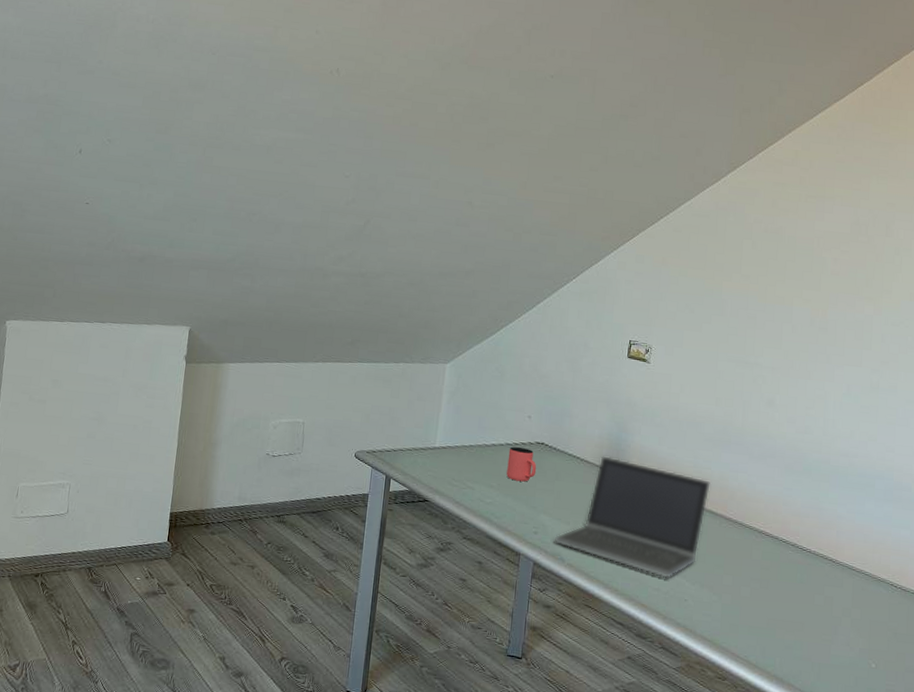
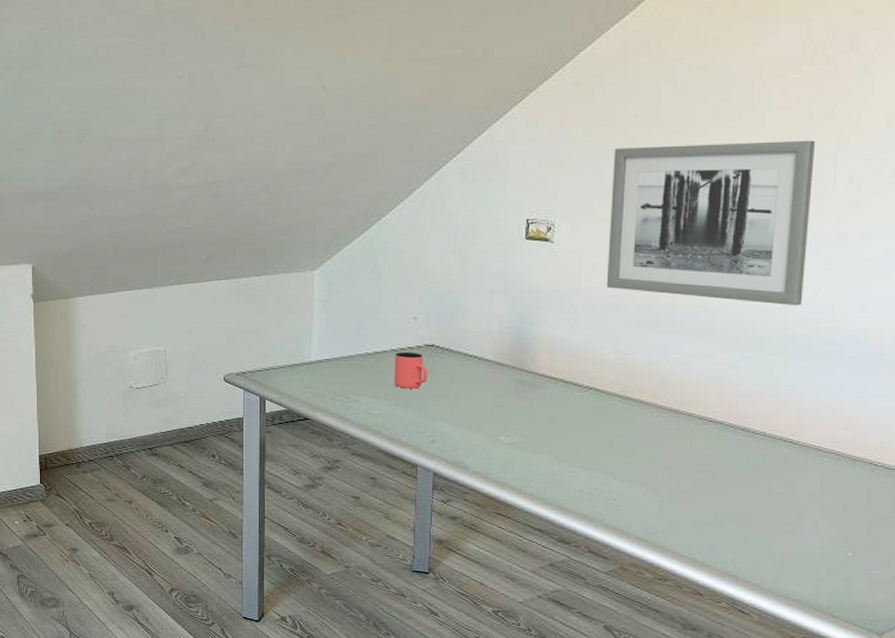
laptop computer: present [555,456,711,578] -> none [456,352,638,478]
wall art: none [690,289,858,442] -> present [606,140,816,306]

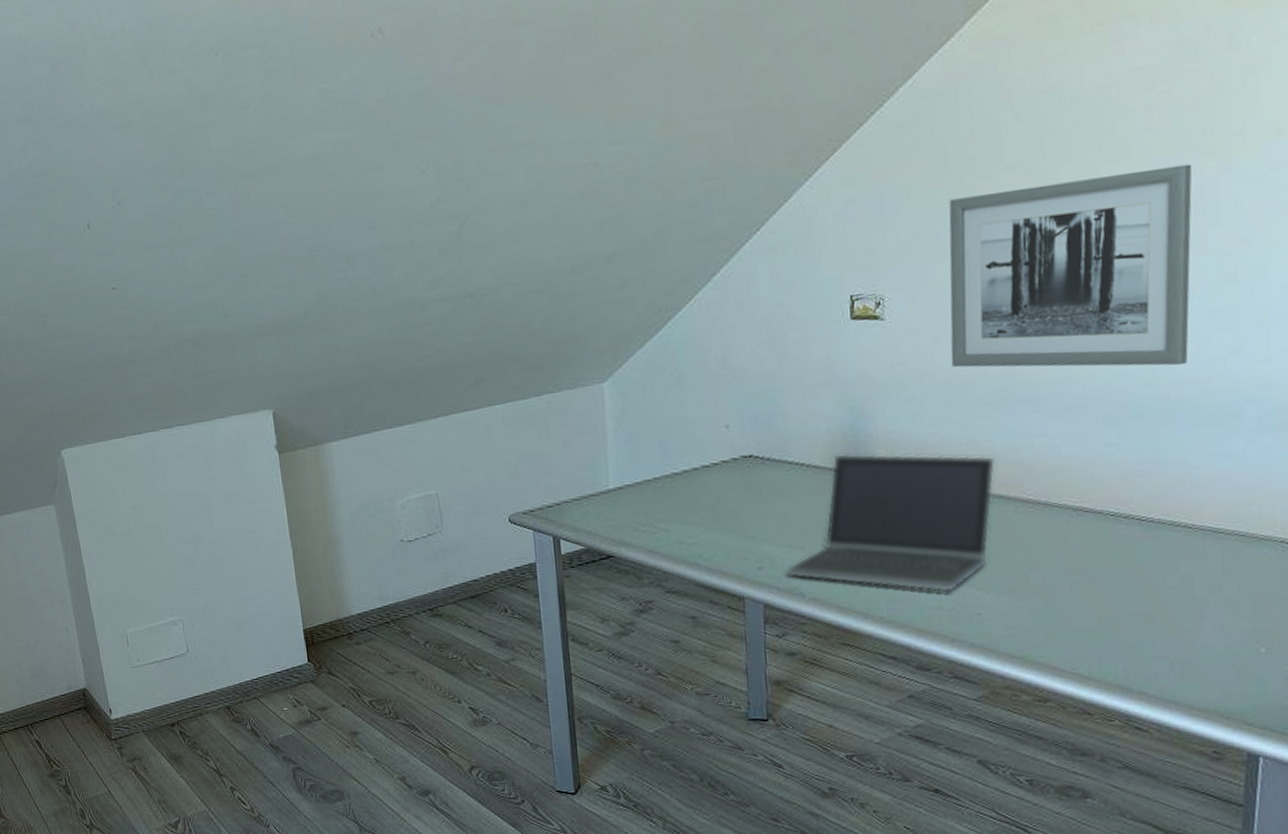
cup: present [394,351,428,389] -> none [706,466,749,510]
laptop computer: none [456,352,638,478] -> present [787,453,996,592]

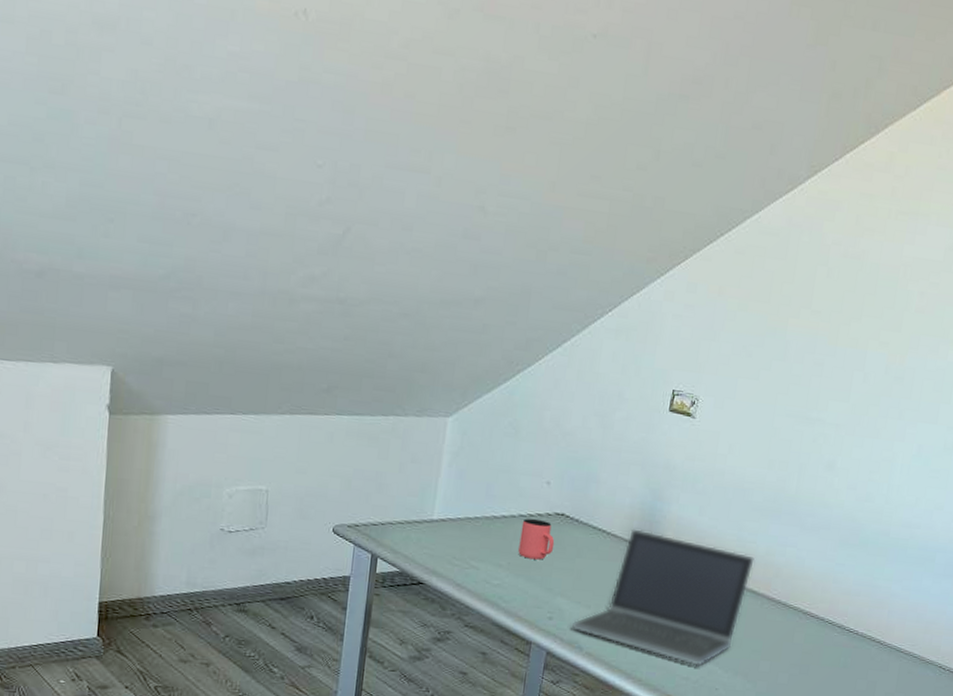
cup: none [706,466,749,510] -> present [518,518,555,560]
wall art: present [949,163,1193,368] -> none [738,327,942,510]

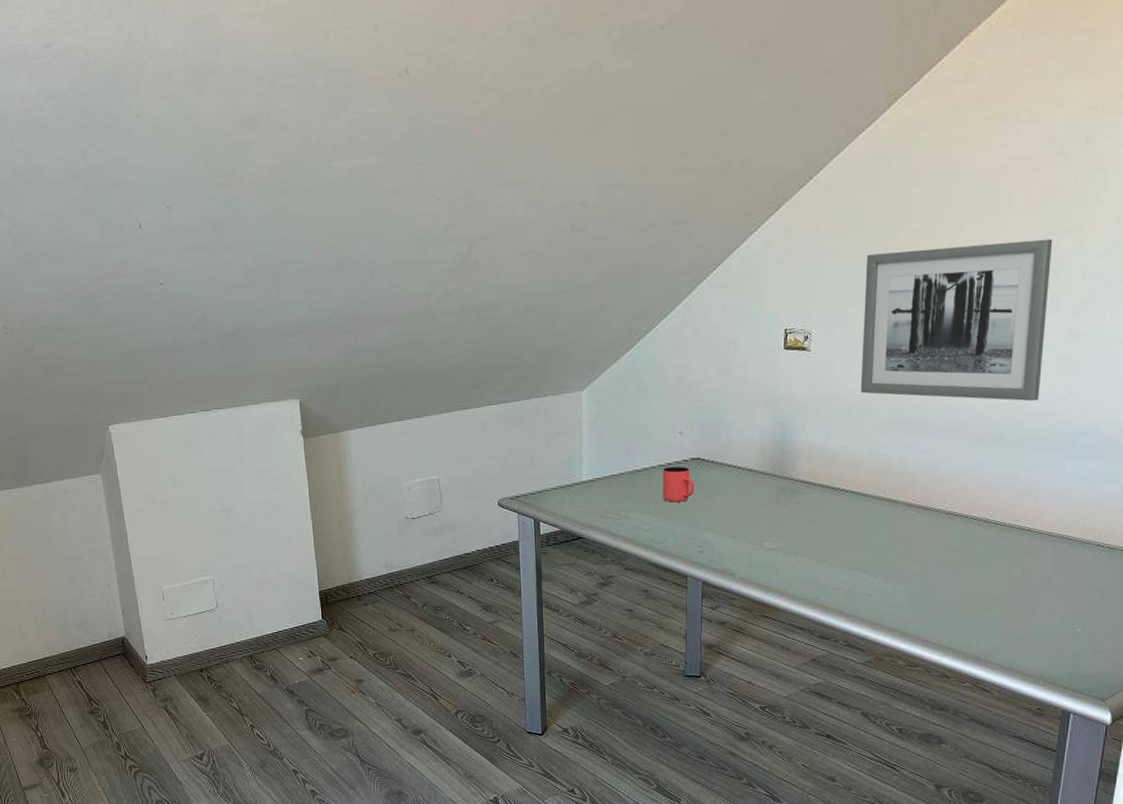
laptop computer: present [572,529,755,666] -> none [723,460,890,576]
wall art: none [738,327,942,510] -> present [860,239,1053,402]

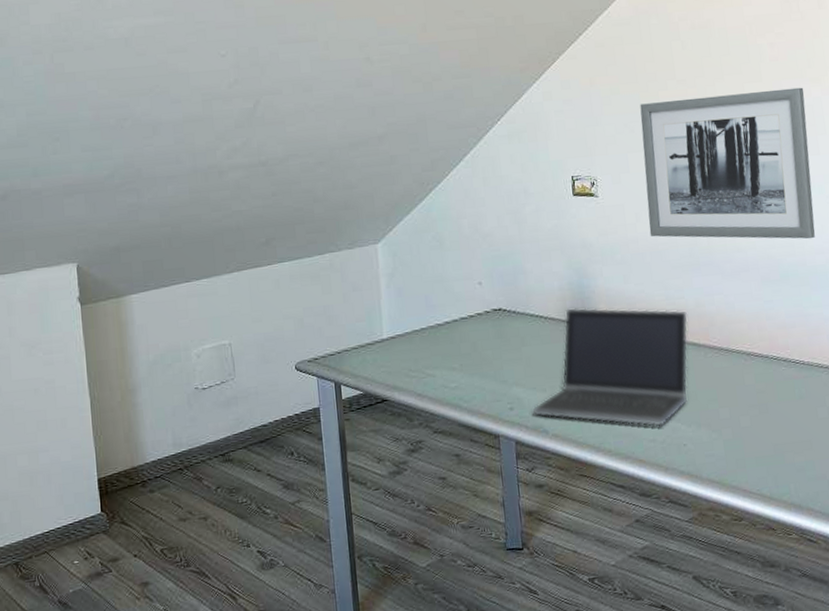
cup: present [662,466,695,503] -> none [464,318,499,357]
laptop computer: none [723,460,890,576] -> present [533,307,688,427]

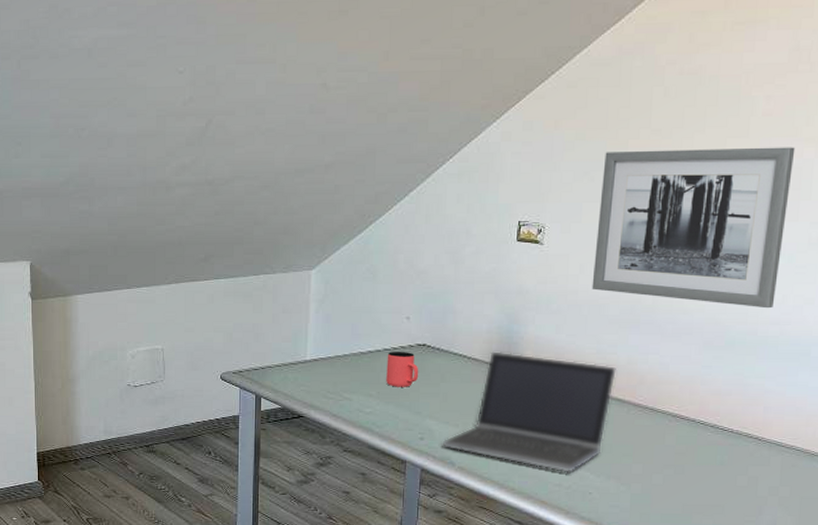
cup: none [464,318,499,357] -> present [386,351,419,387]

